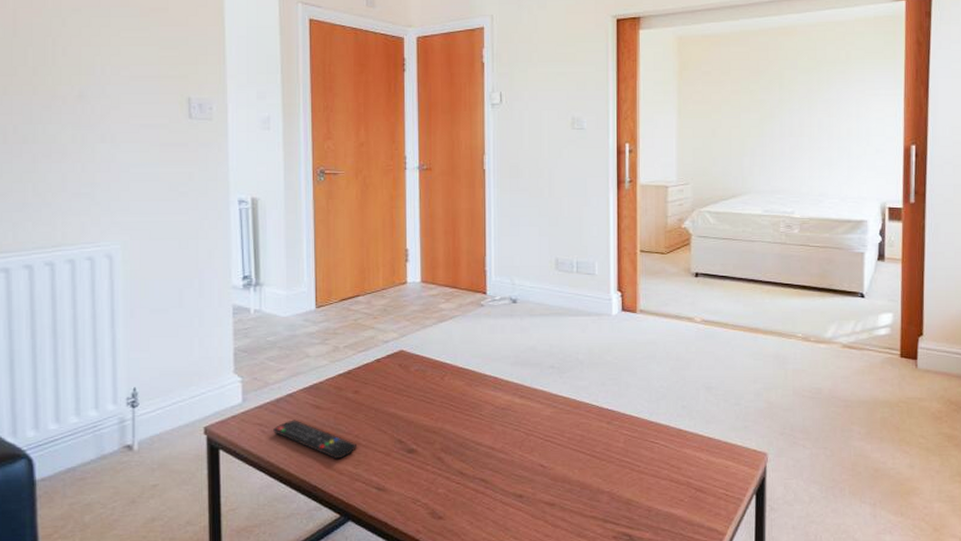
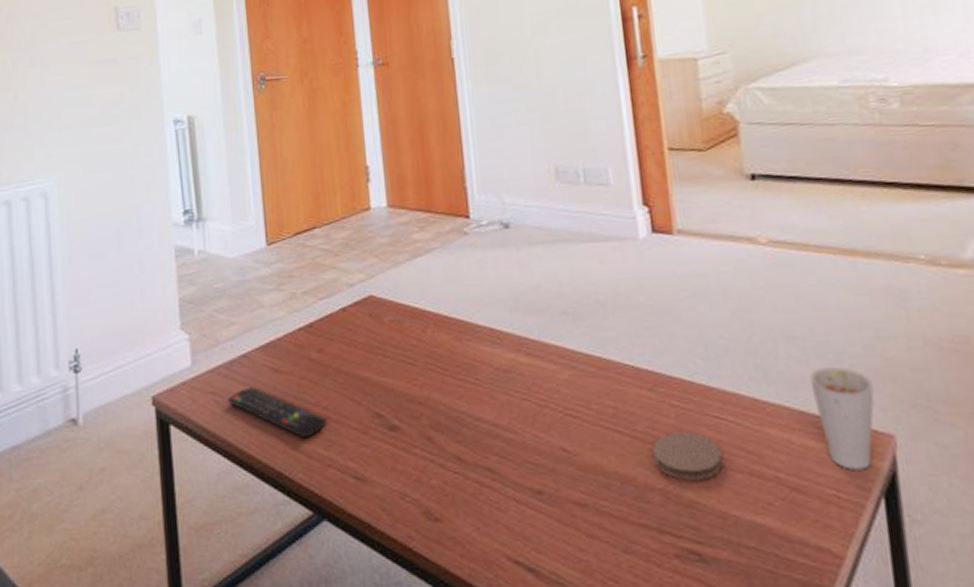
coaster: none [605,452,653,486] -> present [652,432,723,482]
cup: none [718,408,758,476] -> present [809,367,875,470]

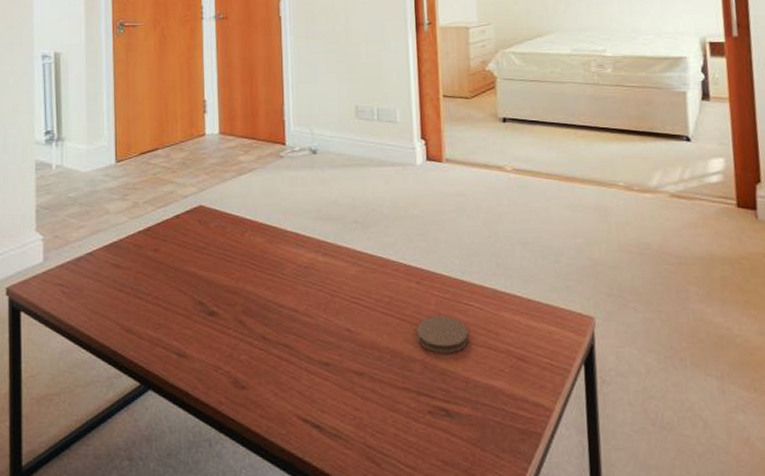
remote control: present [228,387,326,438] -> none [74,279,156,322]
cup: present [809,367,875,470] -> none [536,266,582,344]

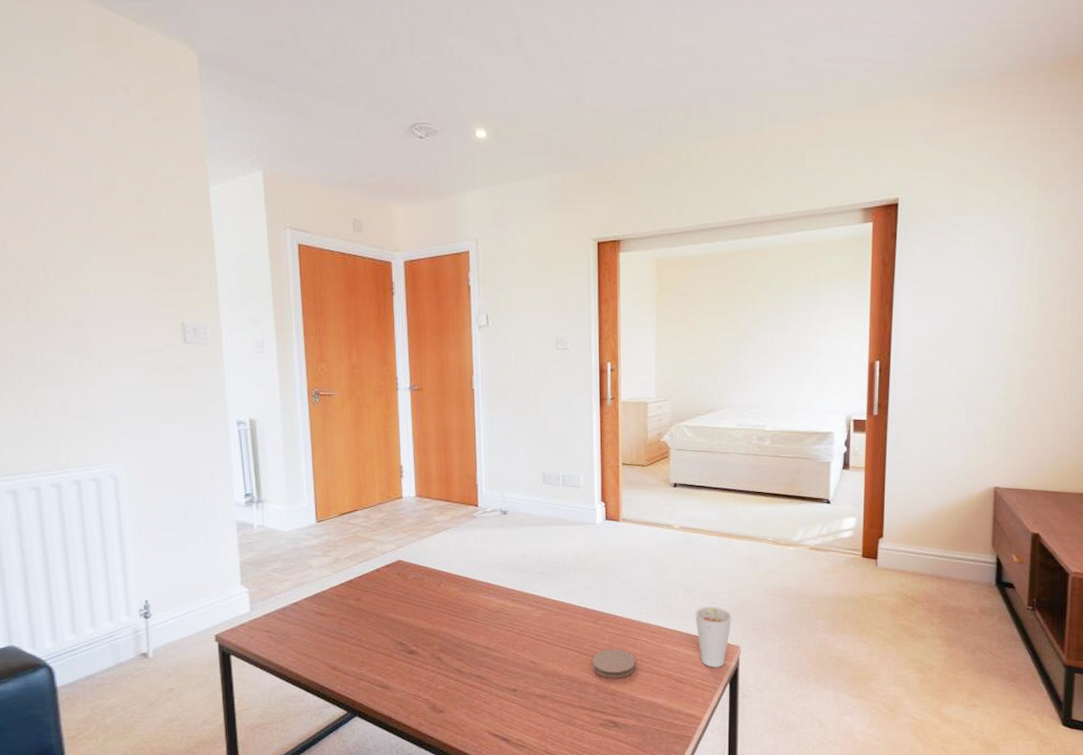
cup: none [536,266,582,344] -> present [695,606,732,668]

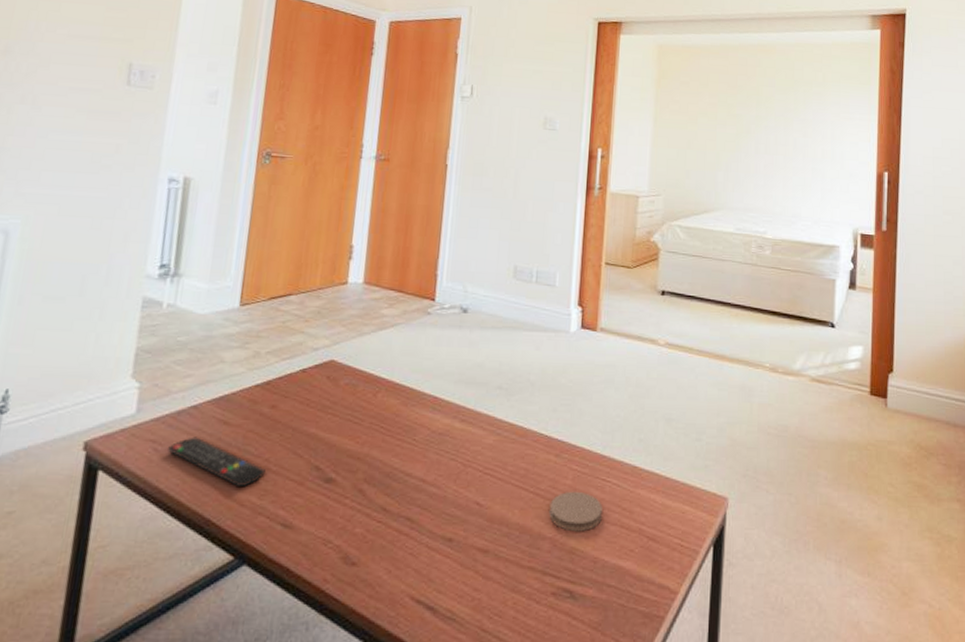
remote control: none [281,626,360,661] -> present [168,437,266,488]
cup: present [695,606,732,668] -> none [676,444,719,524]

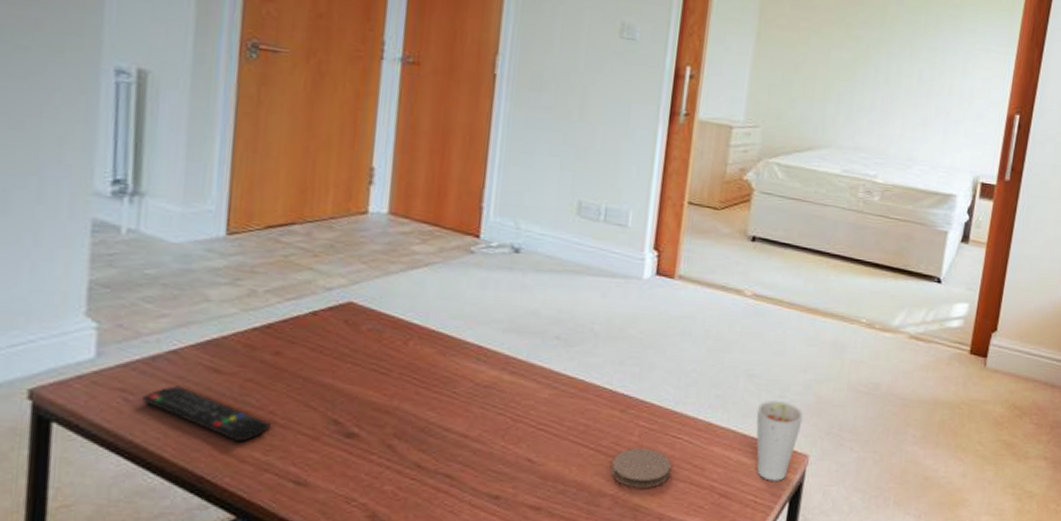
cup: none [676,444,719,524] -> present [756,401,803,481]

